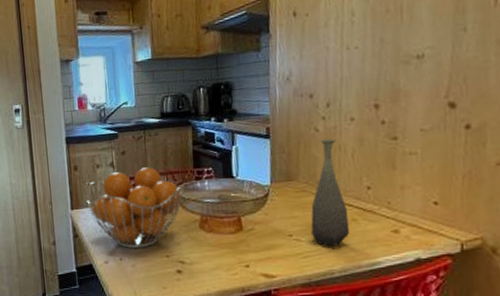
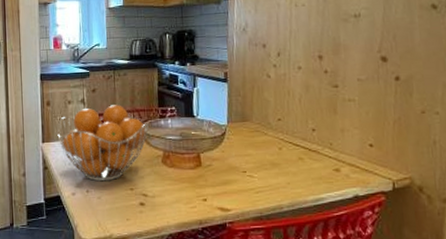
bottle: present [311,138,350,247] -> none [263,84,297,183]

